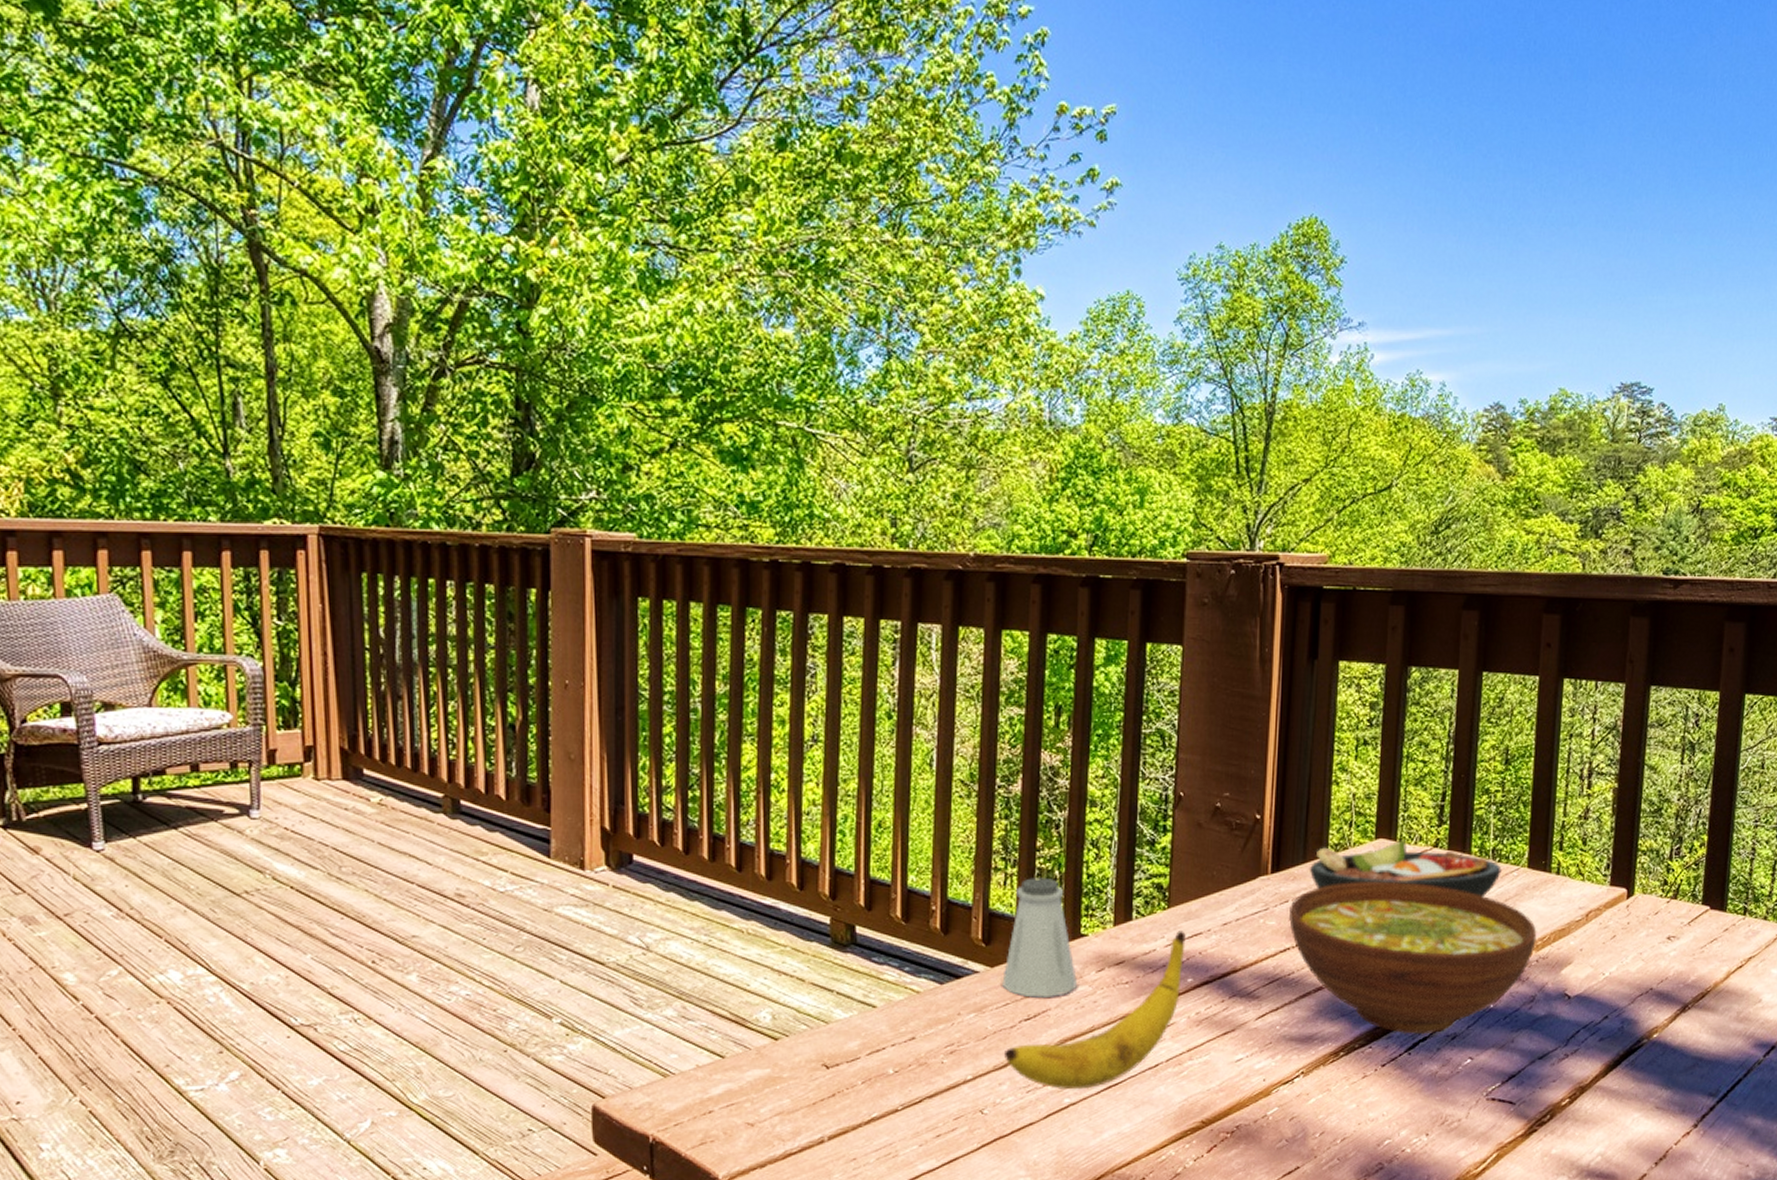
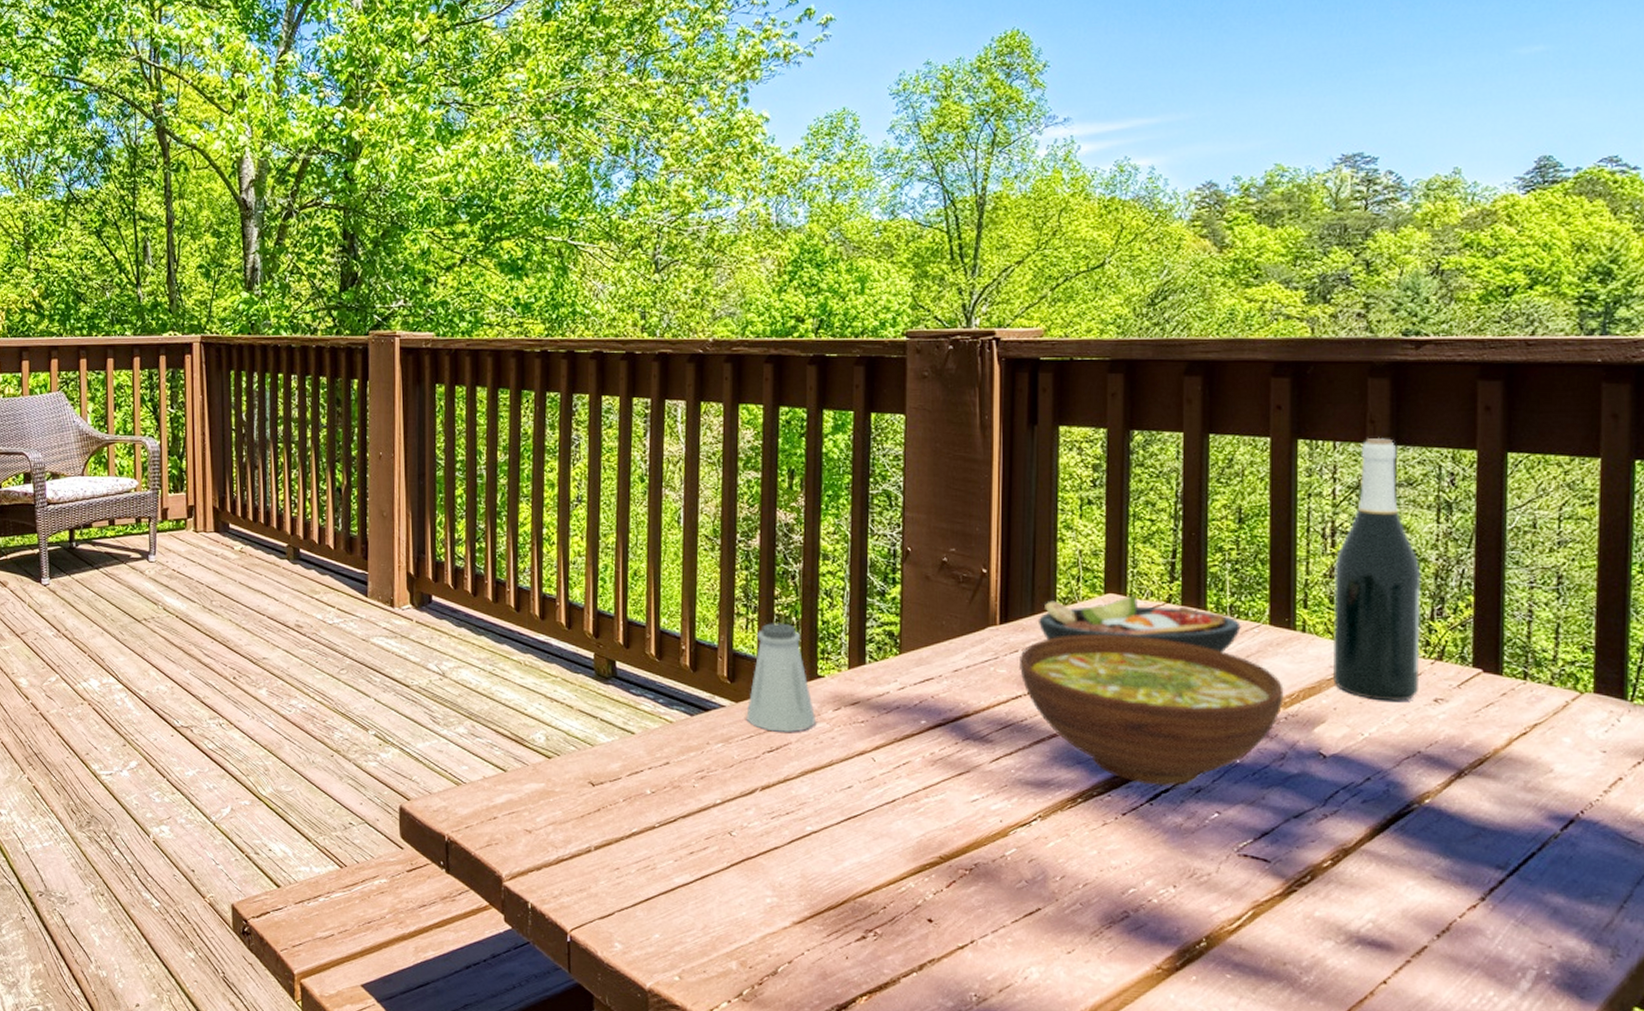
banana: present [1003,931,1186,1090] -> none [749,675,918,819]
wine bottle: none [1580,677,1664,940] -> present [1332,437,1421,701]

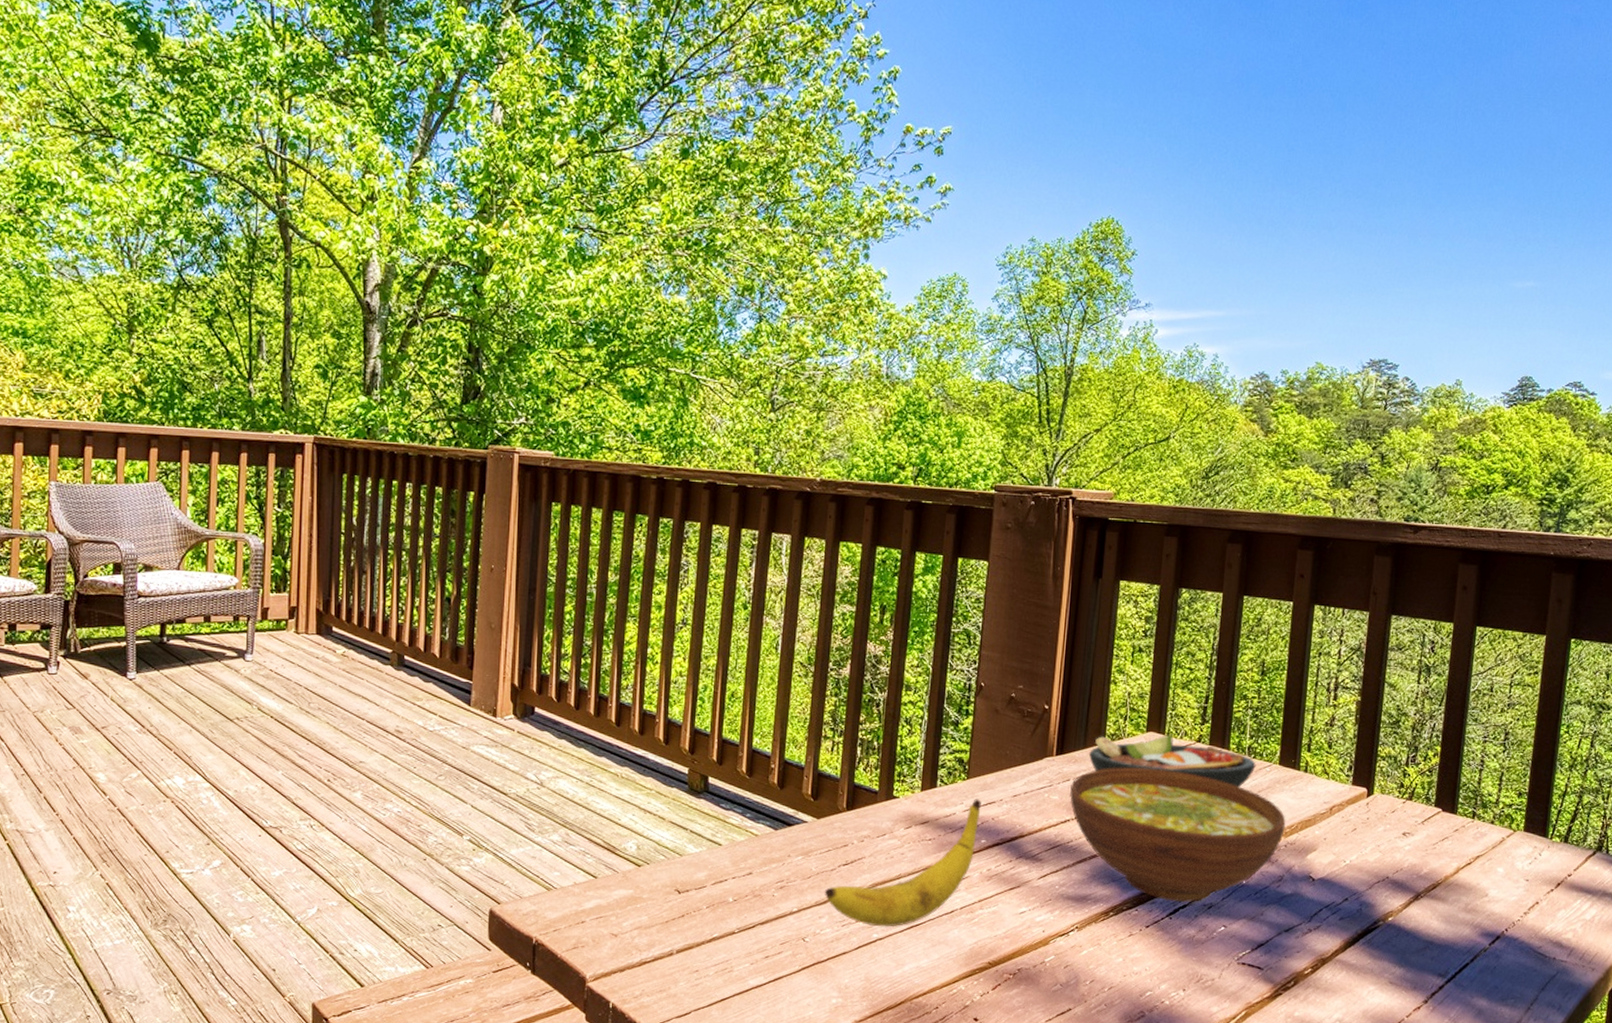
saltshaker: present [746,623,815,732] -> none [826,746,888,847]
banana: none [749,675,918,819] -> present [824,799,981,928]
wine bottle: present [1332,437,1421,701] -> none [1325,607,1402,834]

